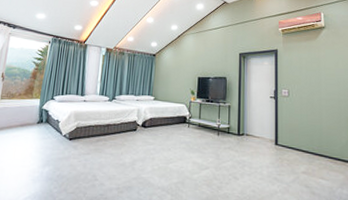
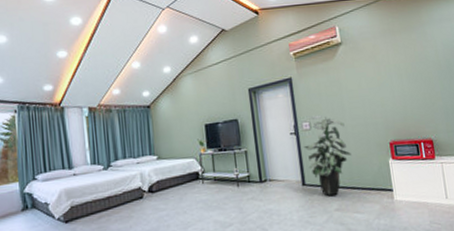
indoor plant: none [280,86,323,160] -> present [303,116,351,196]

